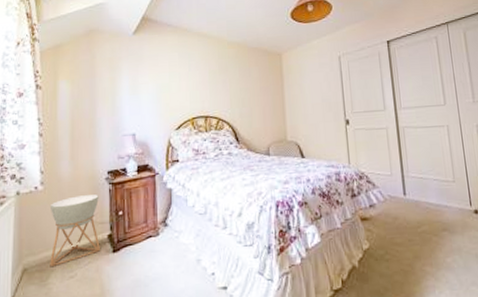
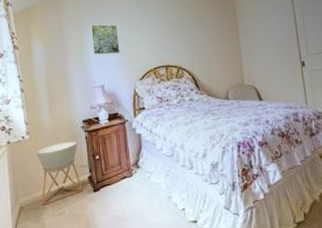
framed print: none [126,67,157,101] -> present [90,24,120,55]

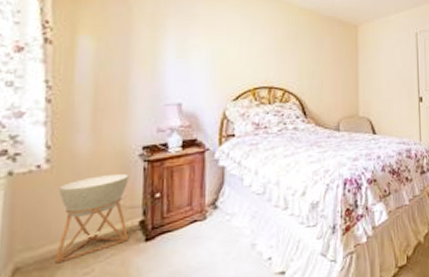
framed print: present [90,24,120,55] -> none [172,26,212,67]

